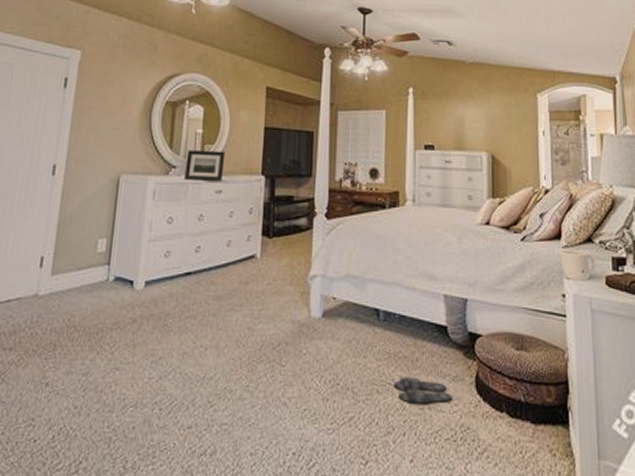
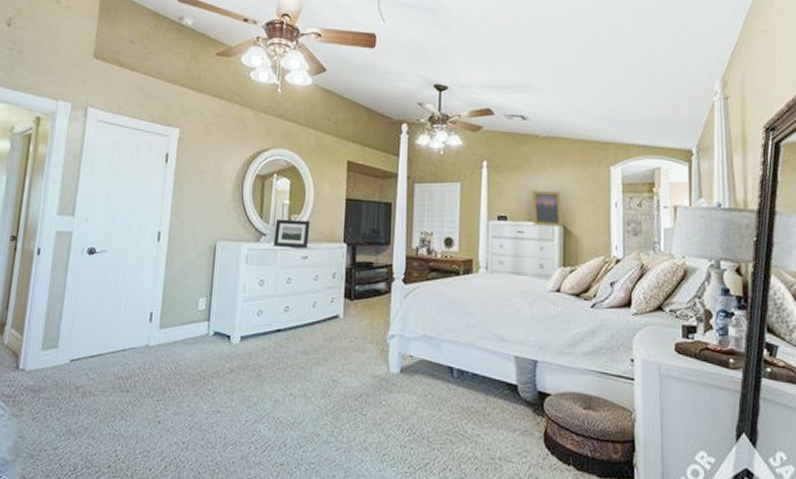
slippers: present [394,376,452,405] -> none [467,429,521,455]
picture frame: none [459,117,490,156] -> present [532,190,562,226]
mug: present [561,250,596,281] -> none [630,317,666,347]

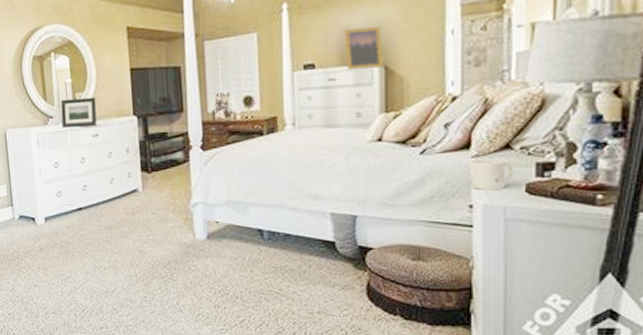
mug: none [630,317,666,347] -> present [469,158,515,191]

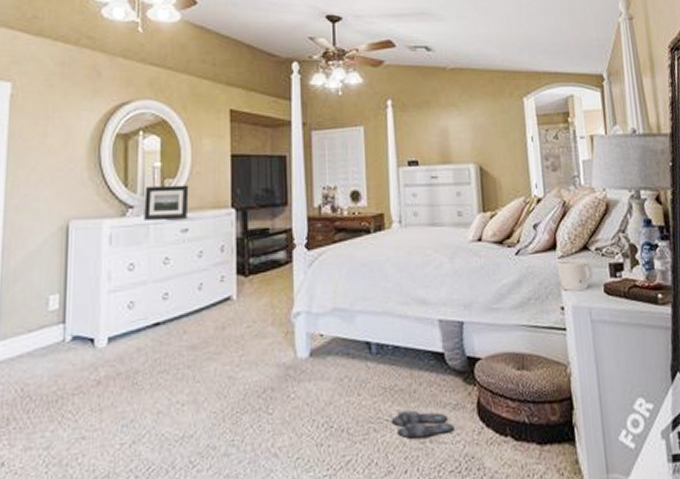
slippers: none [282,286,342,310] -> present [392,410,454,440]
picture frame: present [344,25,383,70] -> none [443,128,478,168]

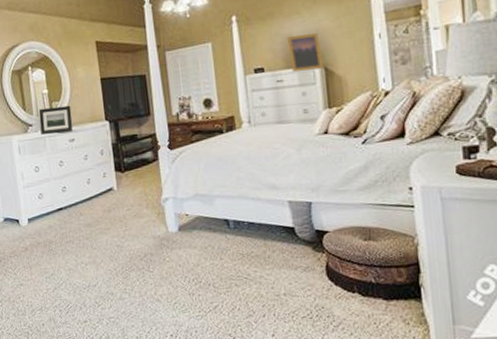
slippers: present [392,410,454,440] -> none [250,271,305,293]
picture frame: none [443,128,478,168] -> present [287,32,323,72]
mug: present [557,259,594,292] -> none [405,144,445,174]

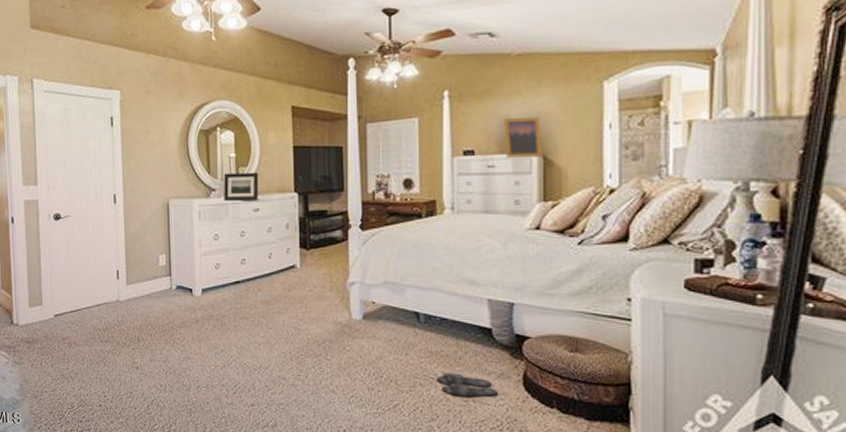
slippers: none [250,271,305,293] -> present [437,372,498,398]

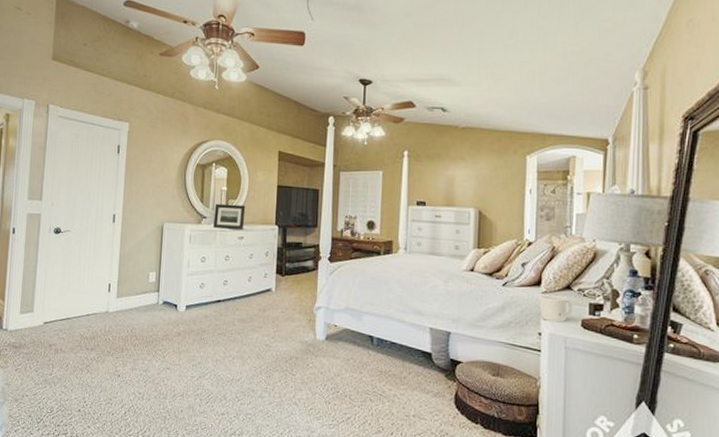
slippers: present [437,372,498,398] -> none [385,390,434,413]
picture frame: present [504,116,541,158] -> none [449,177,478,211]
mug: none [627,253,673,285] -> present [539,295,573,323]

